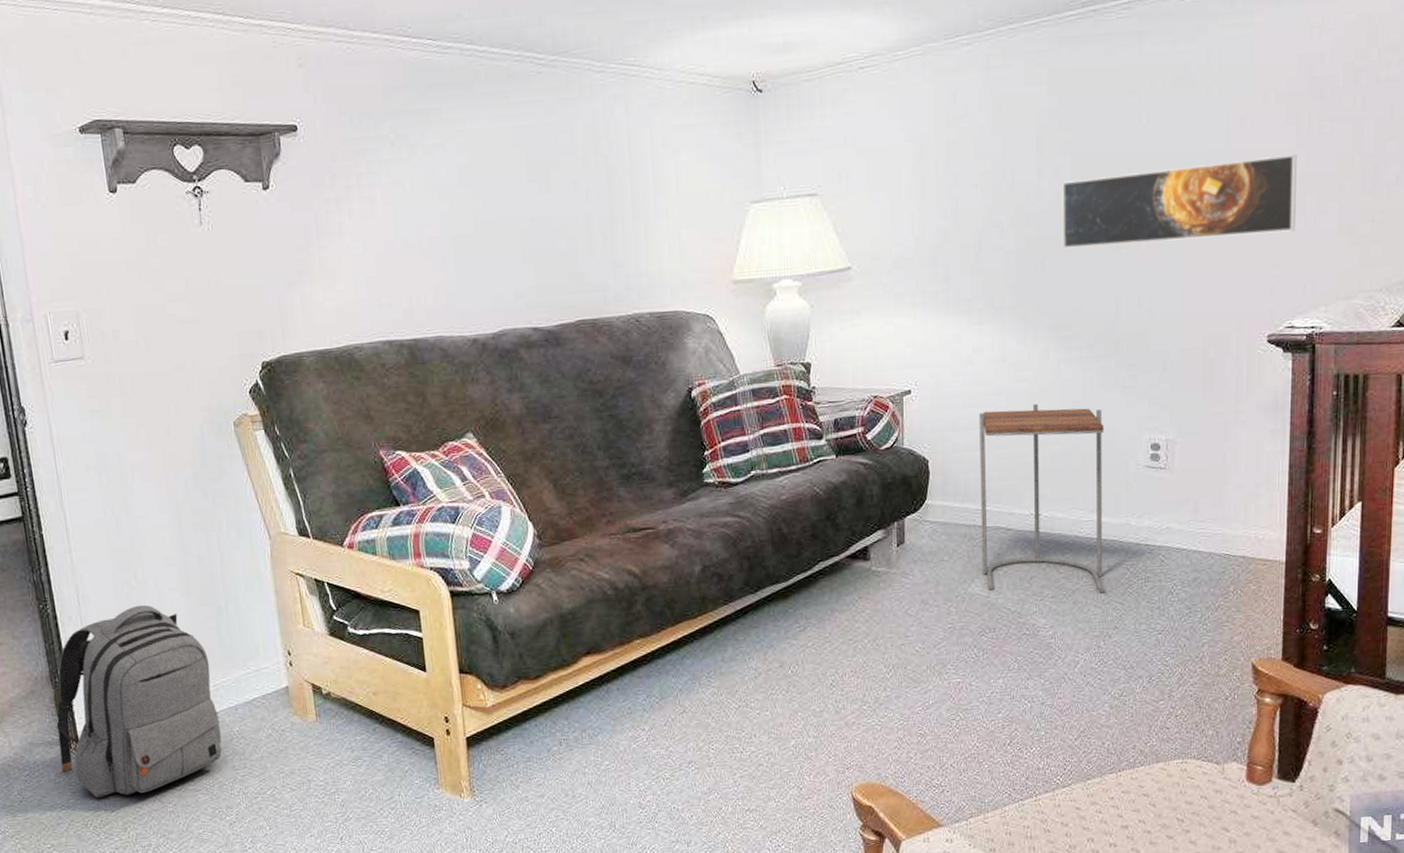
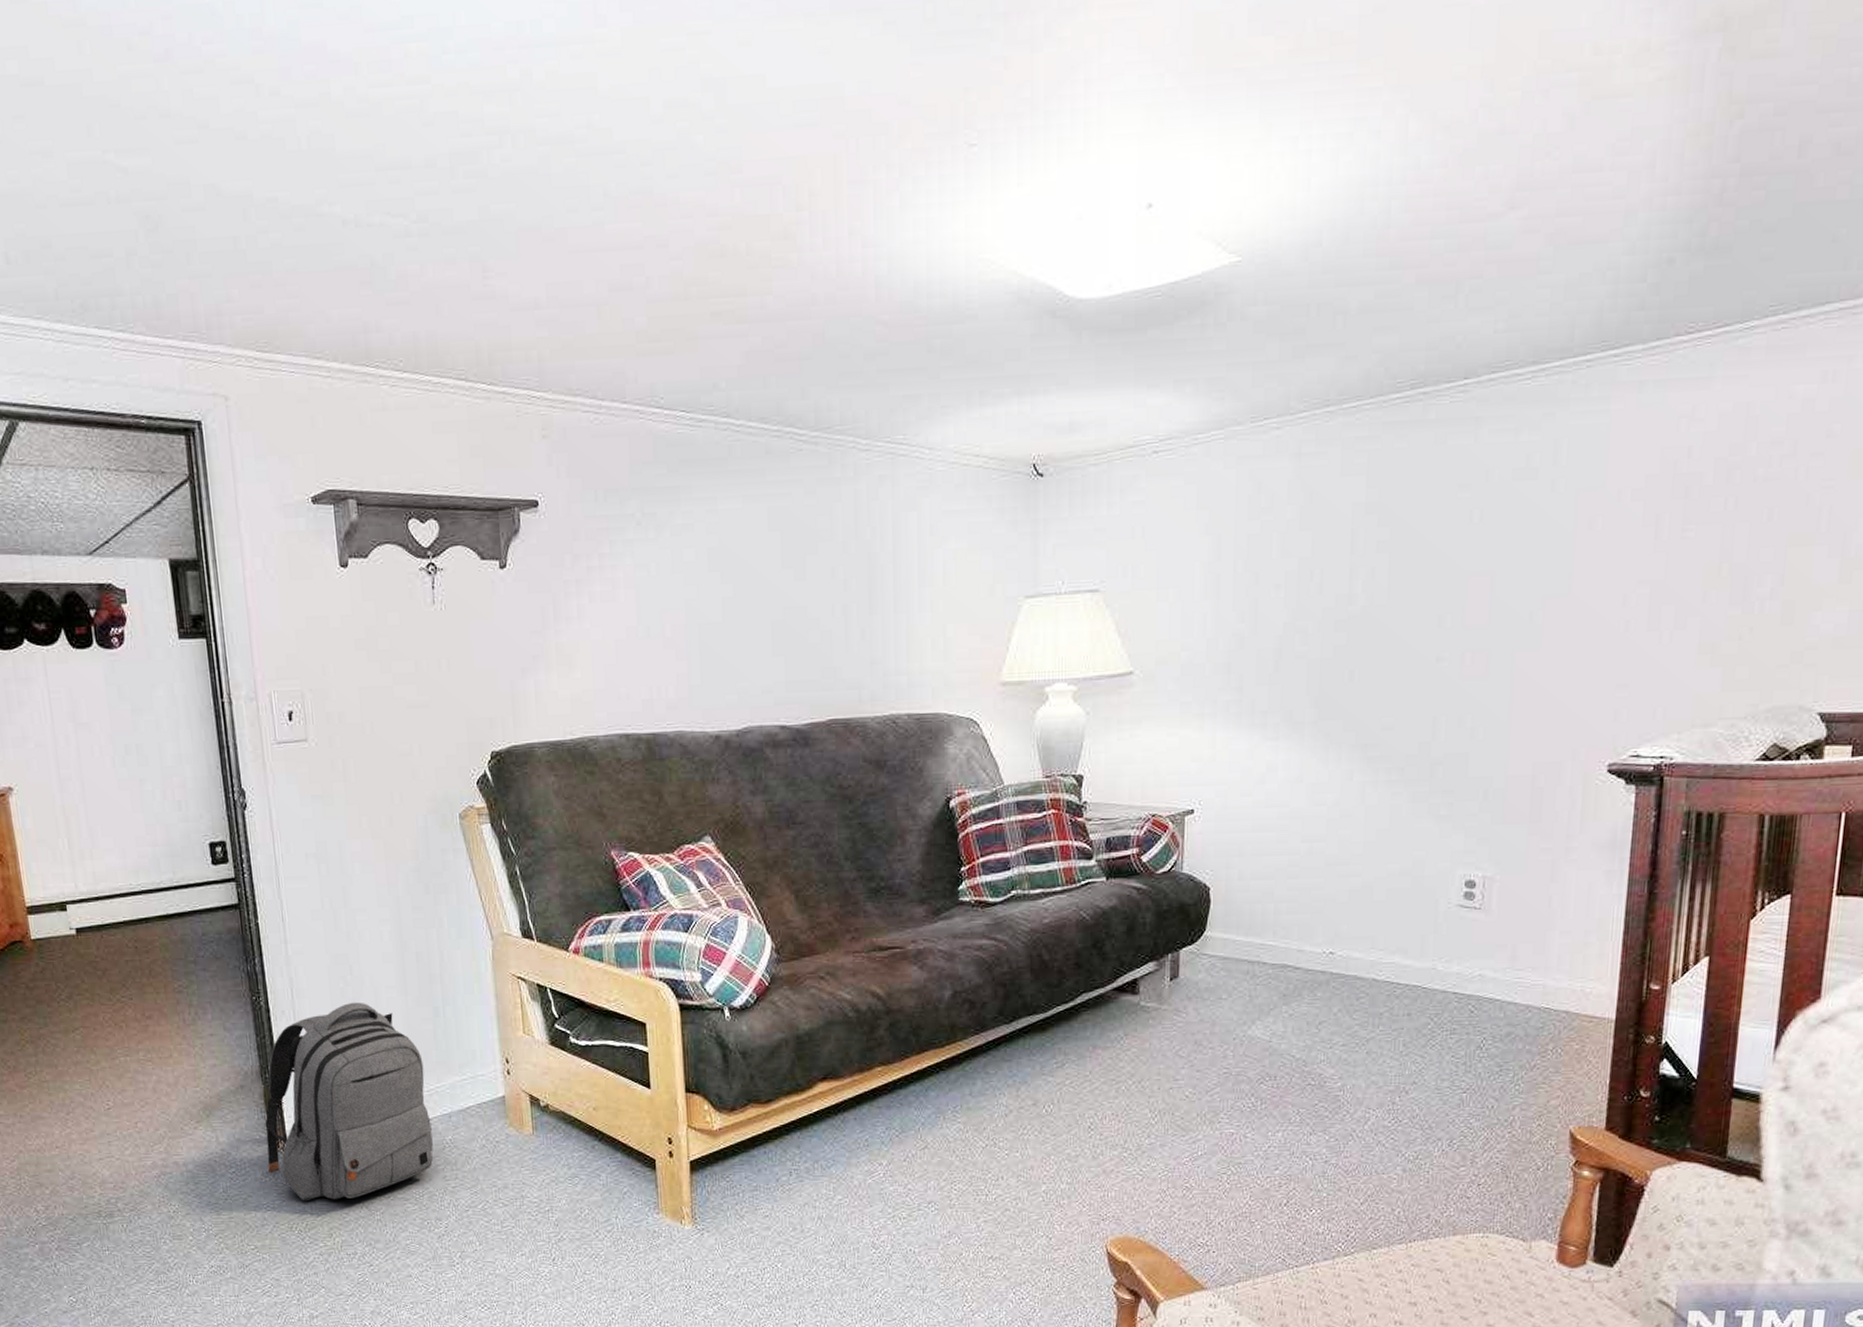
side table: present [979,403,1105,593] -> none [1264,830,1413,1044]
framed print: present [1062,154,1297,249] -> none [1375,560,1654,659]

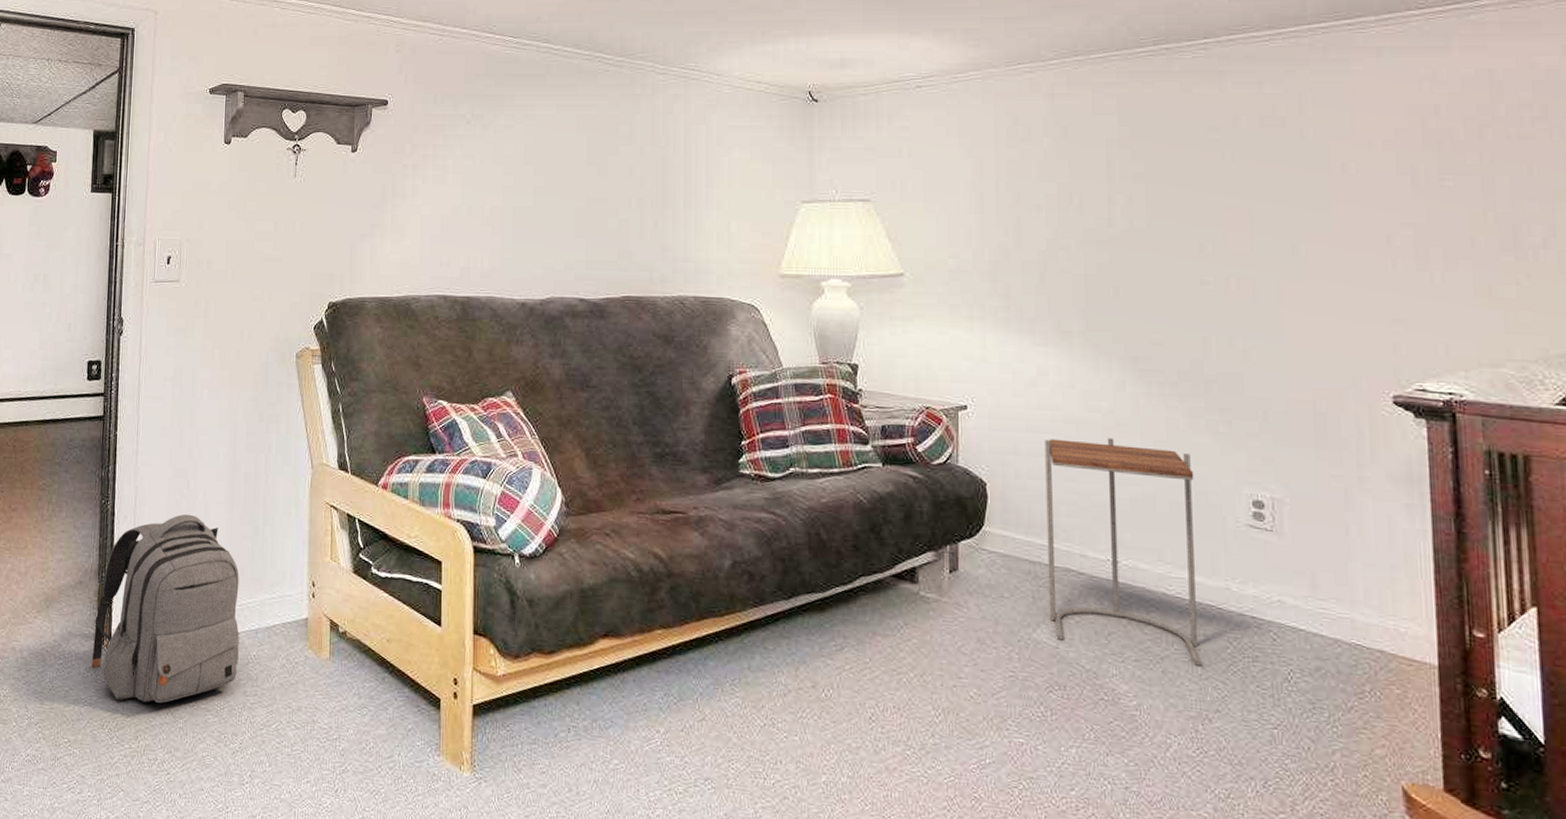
side table: none [1264,830,1413,1044] -> present [1045,437,1201,666]

